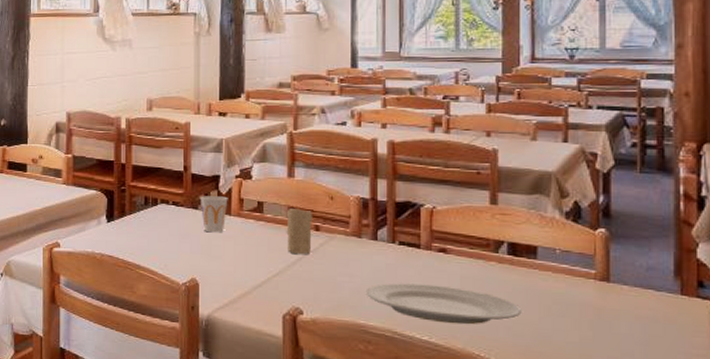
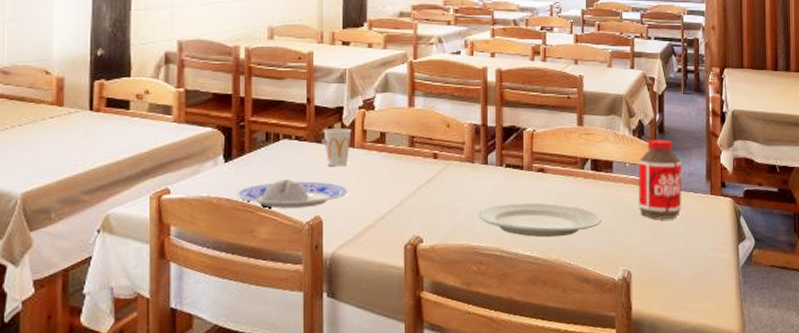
plate: none [118,241,224,270] -> present [237,179,348,209]
candle: present [286,208,312,255] -> none [407,137,431,184]
bottle: none [572,224,638,318] -> present [638,139,683,219]

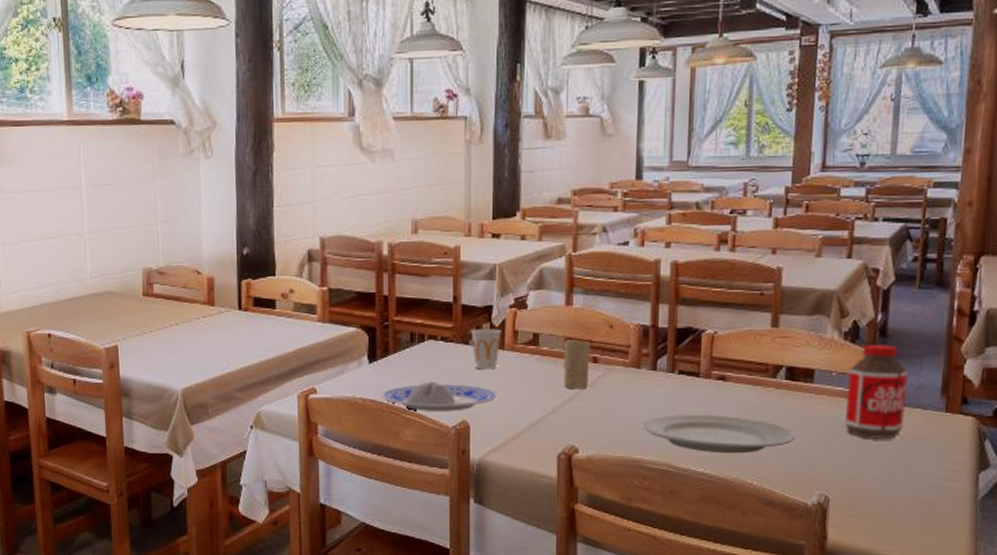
candle: none [407,137,431,184] -> present [563,339,590,390]

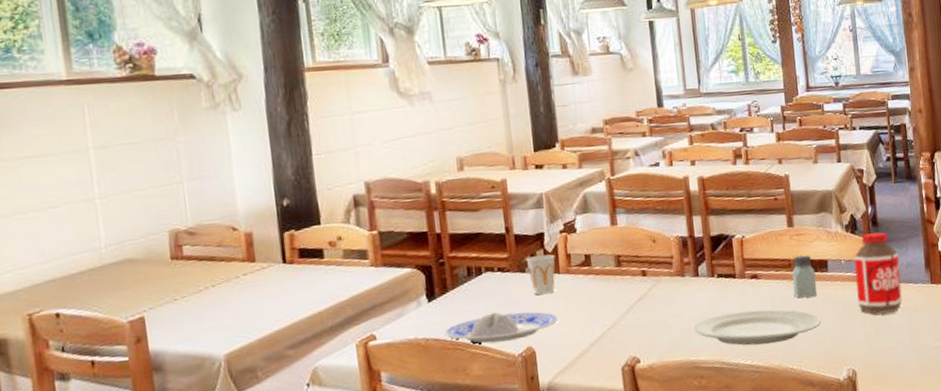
candle: present [563,339,590,390] -> none [613,256,641,303]
saltshaker: none [766,361,797,409] -> present [791,255,818,299]

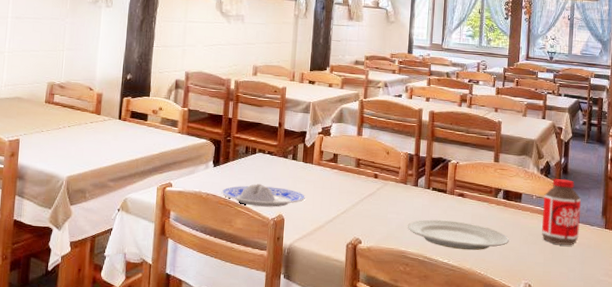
cup: present [526,254,555,296] -> none [289,147,312,178]
saltshaker: present [791,255,818,299] -> none [490,185,511,220]

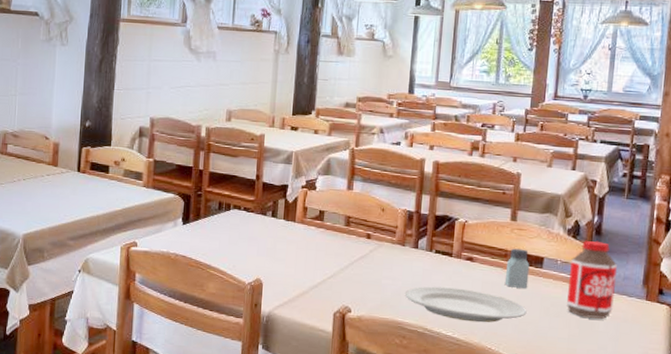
plate: present [221,183,305,207] -> none [191,243,287,271]
saltshaker: none [490,185,511,220] -> present [504,248,530,288]

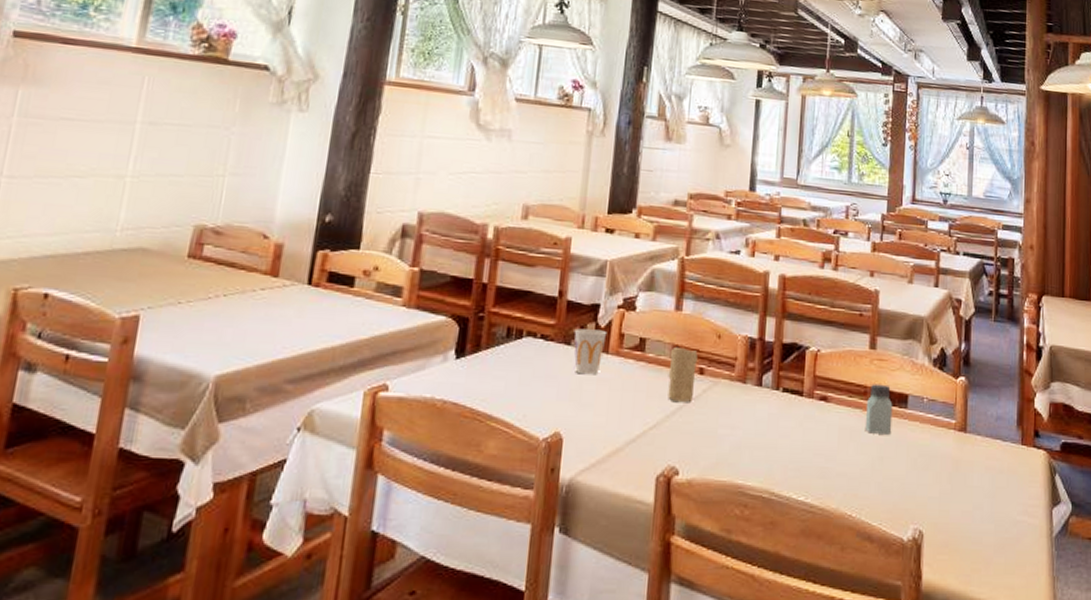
cup: none [268,203,294,238] -> present [574,328,607,375]
candle: none [342,217,366,260] -> present [668,346,698,403]
plate: present [404,286,527,323] -> none [746,435,892,482]
bottle: present [567,240,618,319] -> none [936,372,990,470]

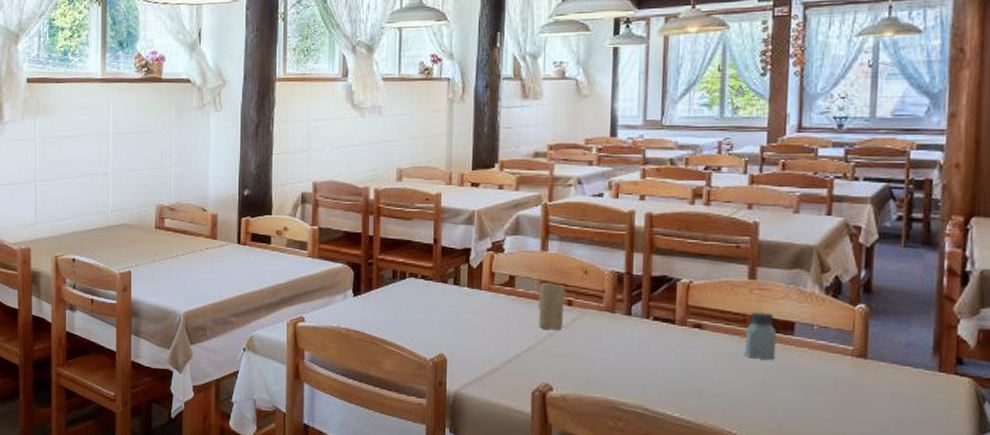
cup: present [574,328,607,375] -> none [449,269,479,308]

